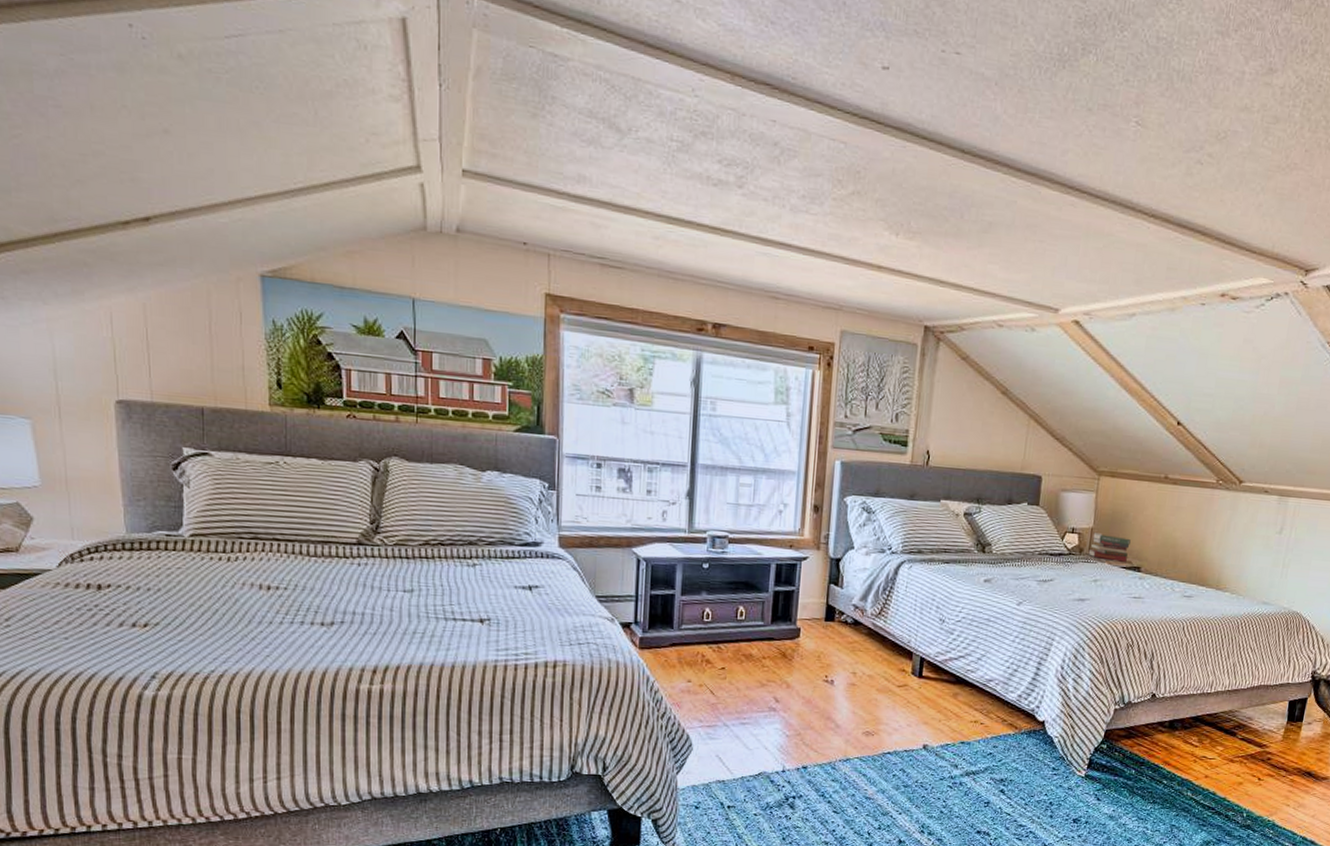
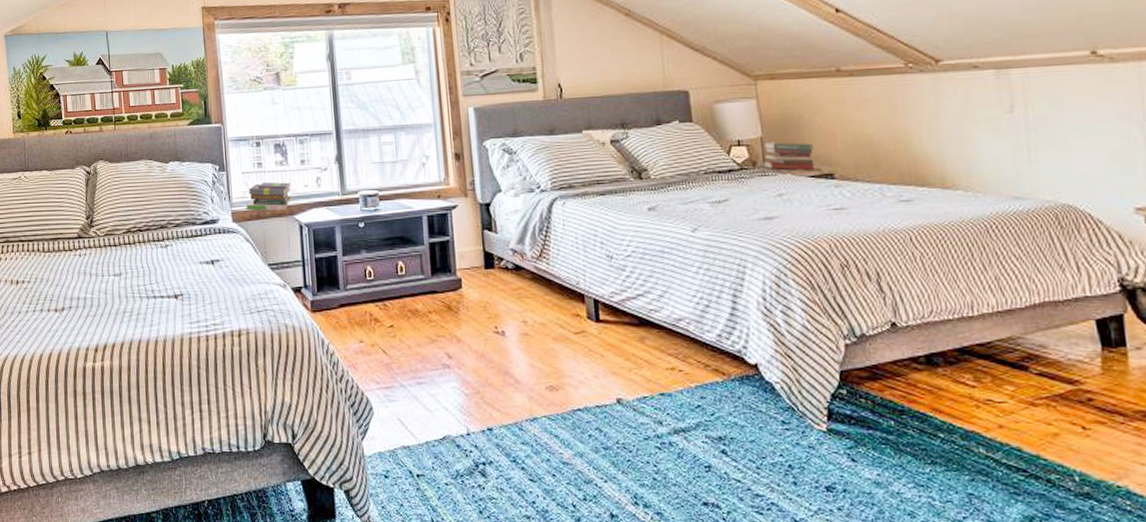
books: none [577,508,632,542] -> present [246,182,292,211]

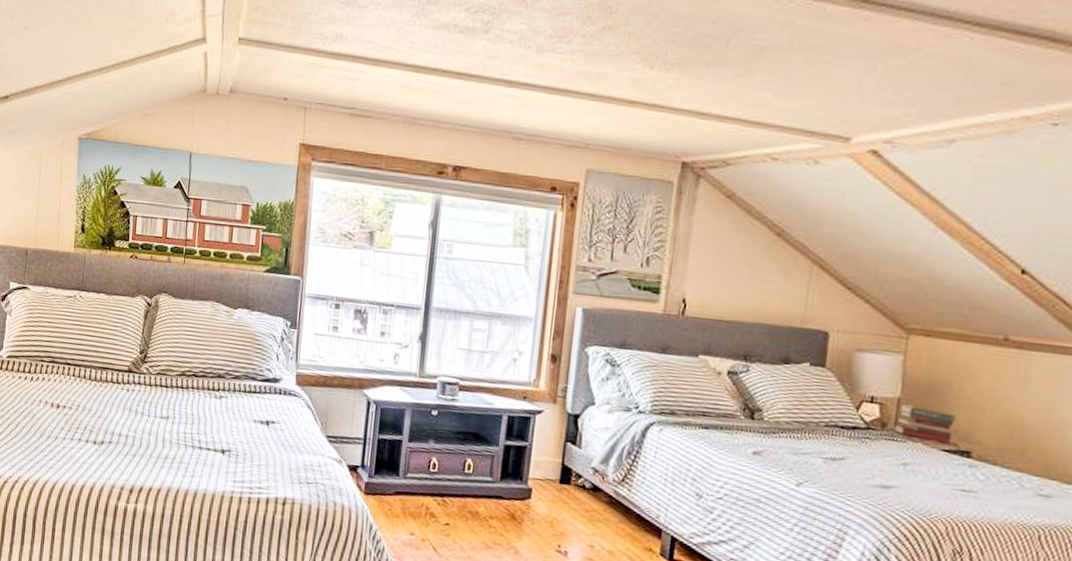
books: present [246,182,292,211] -> none [313,348,366,383]

